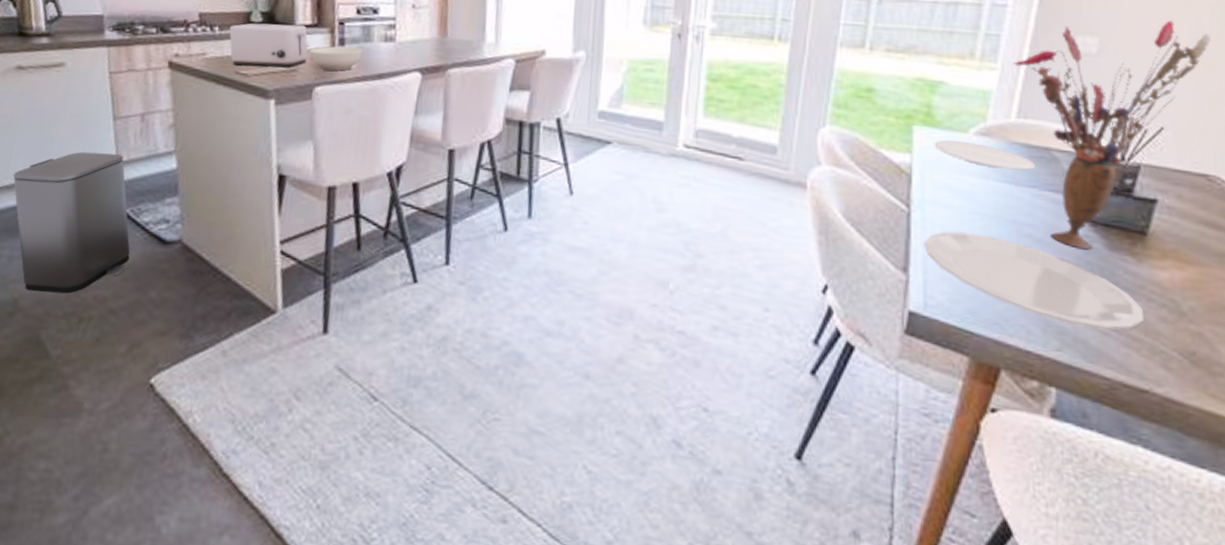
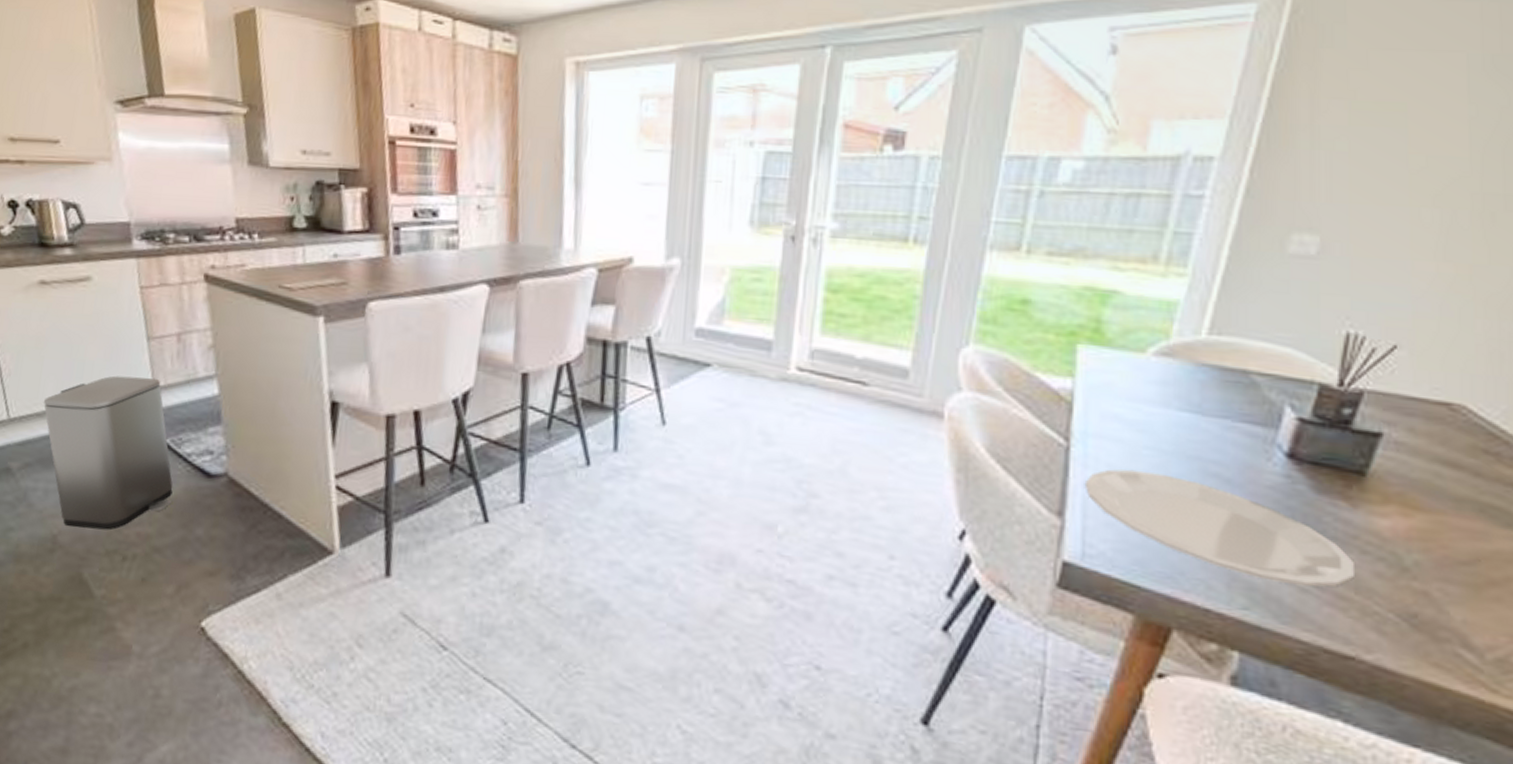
toaster: present [229,23,308,68] -> none [269,229,360,281]
bowl: present [308,46,363,71] -> none [360,255,421,284]
plate: present [934,139,1036,171] -> none [1102,360,1229,398]
bouquet: present [1012,20,1211,249] -> none [1206,212,1468,492]

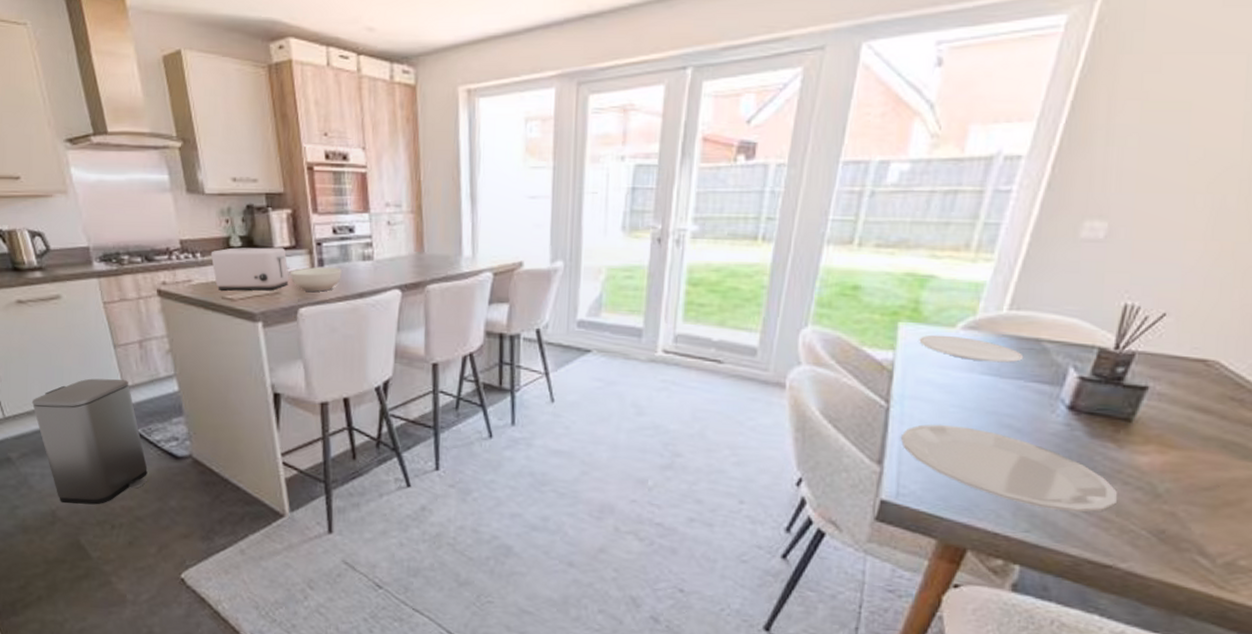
toaster: none [269,229,360,281] -> present [210,247,289,291]
bowl: none [360,255,421,284] -> present [289,267,342,292]
plate: none [1102,360,1229,398] -> present [919,334,1024,363]

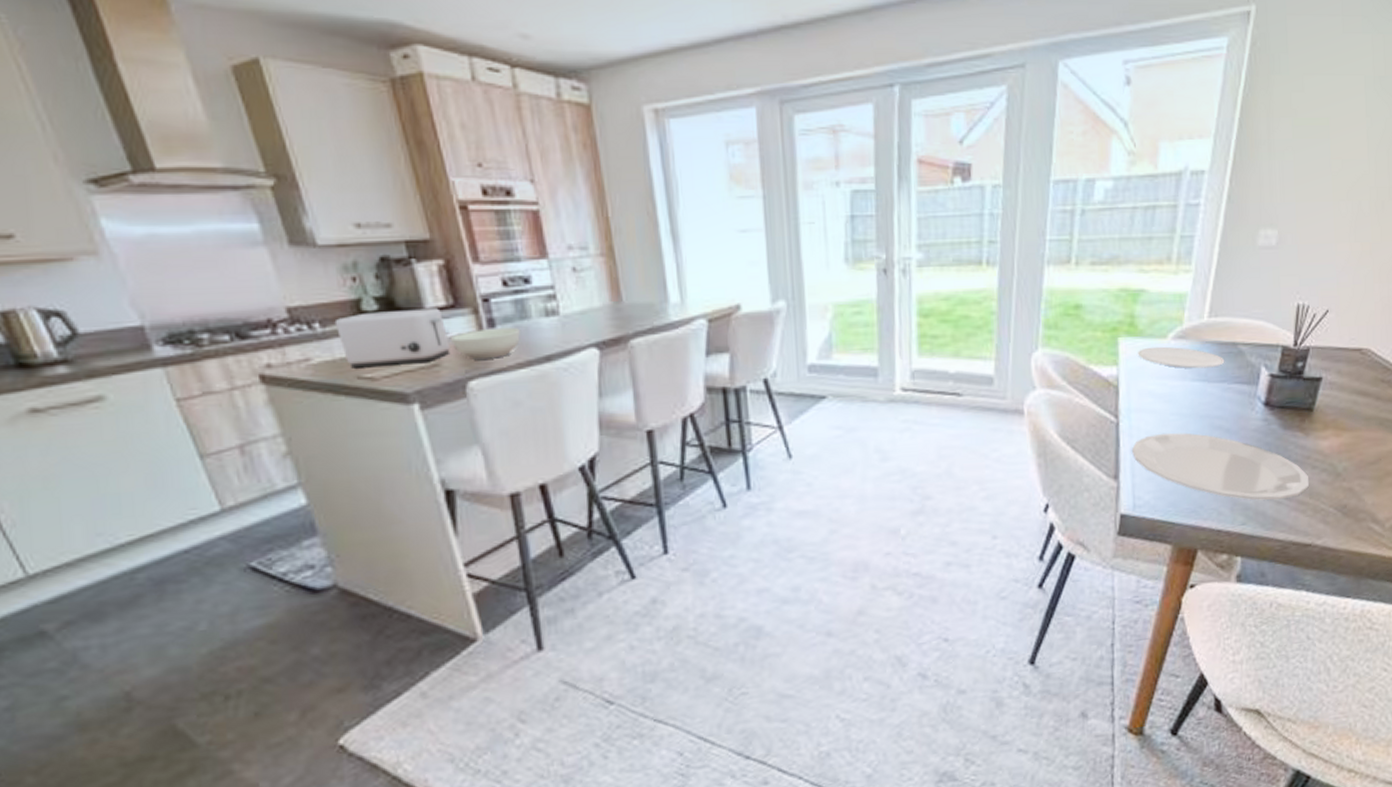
pedal bin: present [31,378,148,505] -> none [72,498,273,679]

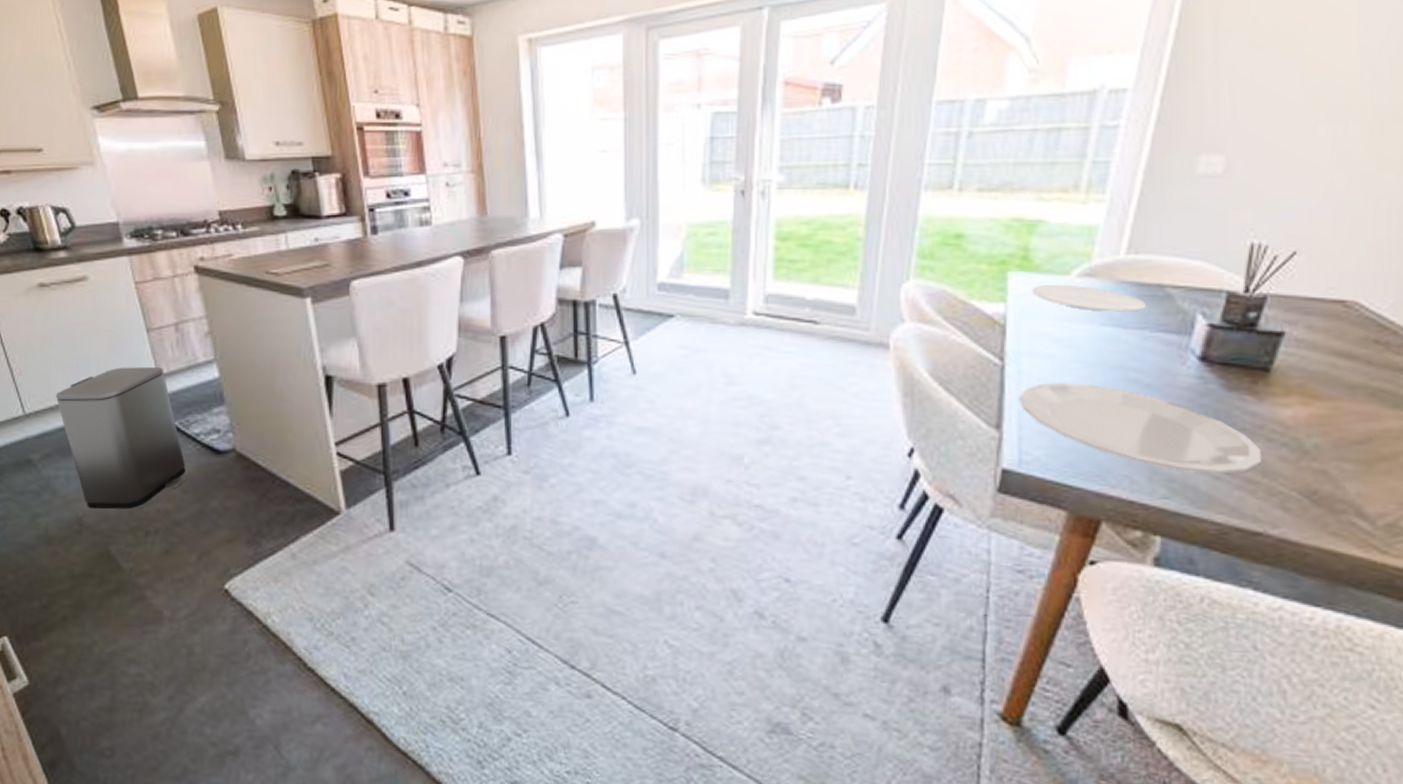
pedal bin: none [72,498,273,679] -> present [55,366,186,509]
toaster: present [334,308,450,369] -> none [253,215,340,264]
bowl: present [449,327,520,360] -> none [340,234,397,262]

